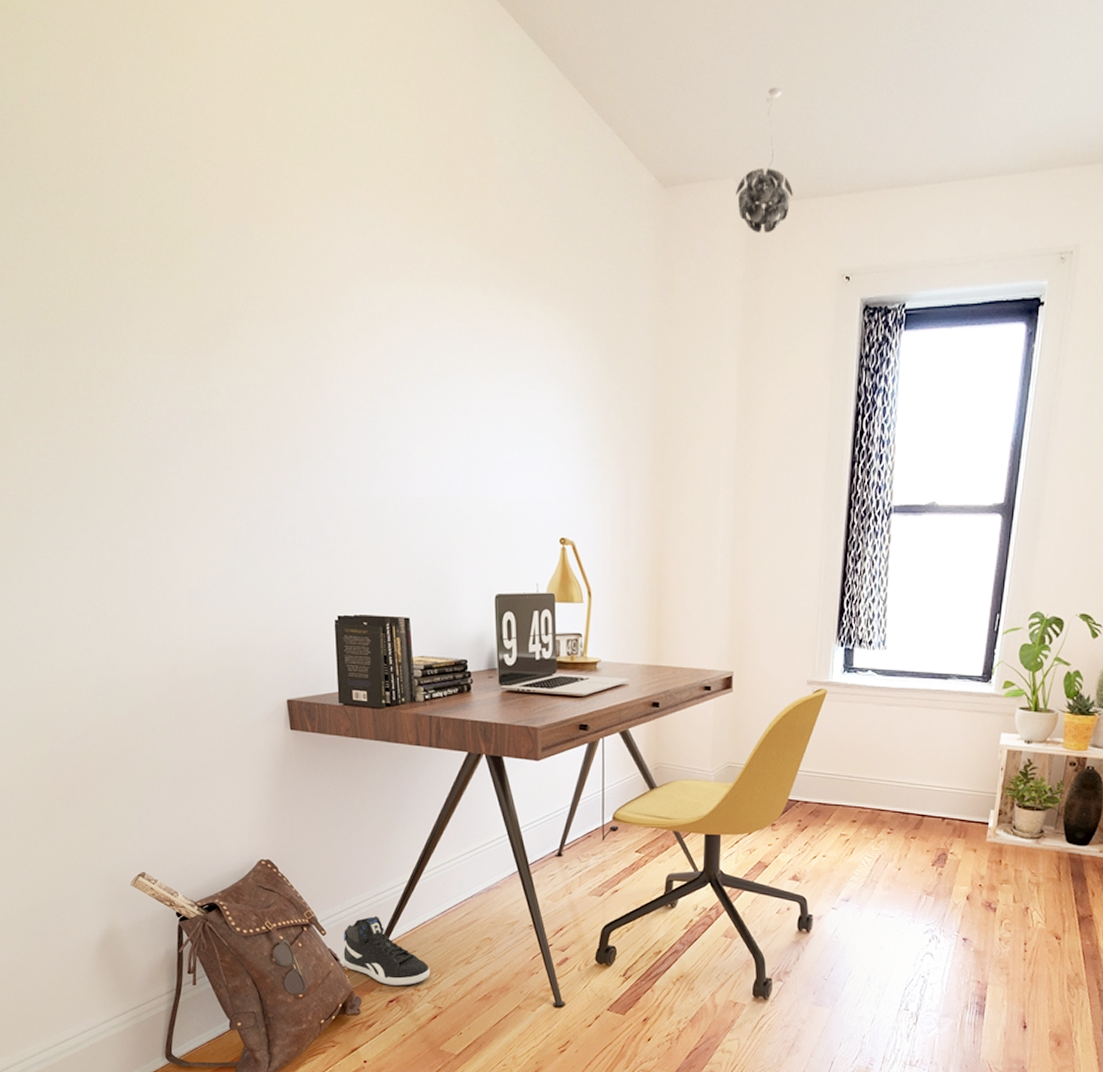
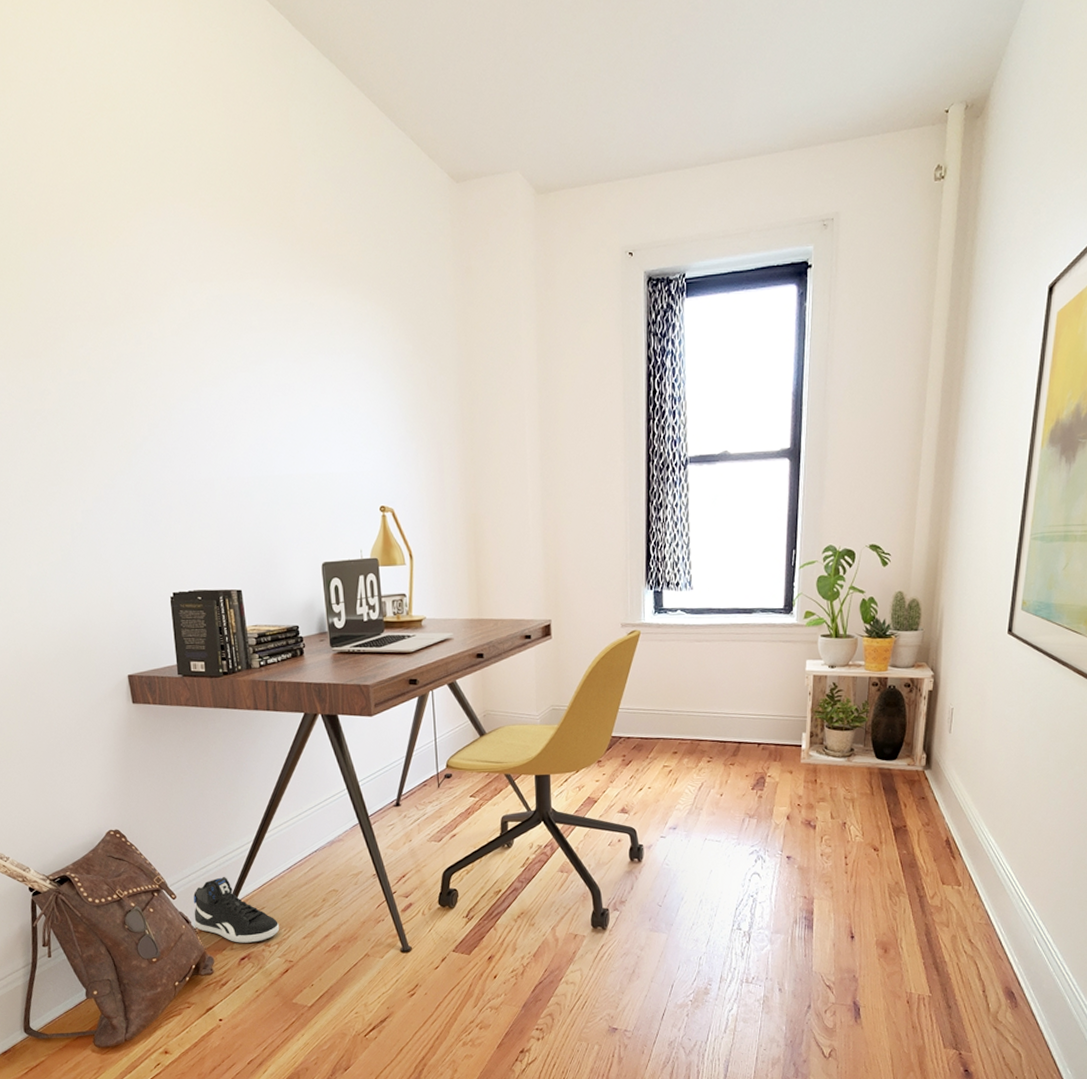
pendant light: present [736,87,793,233] -> none [523,88,575,219]

